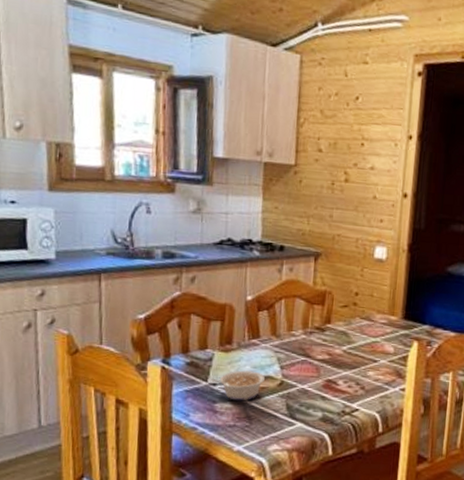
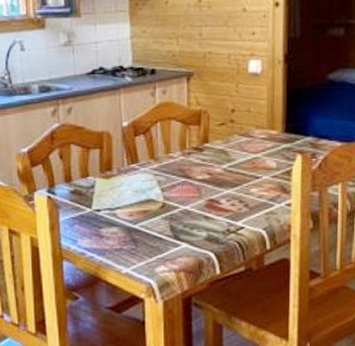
legume: present [211,370,266,401] -> none [95,195,148,225]

